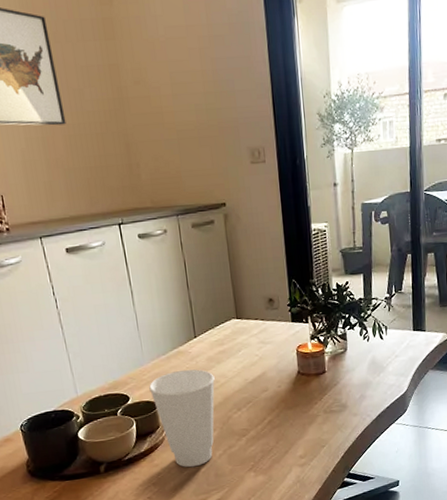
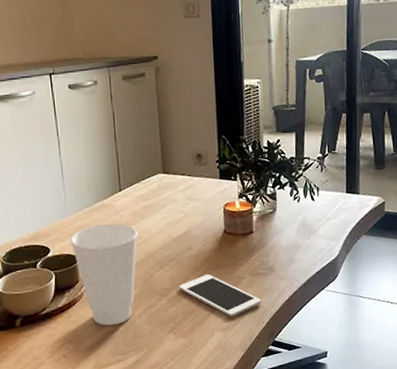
cell phone: none [257,414,336,453] -> present [179,274,262,317]

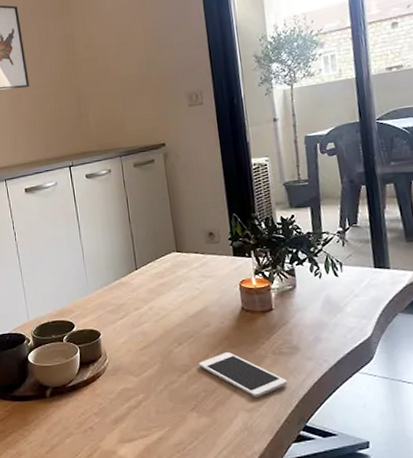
cup: present [71,223,138,326] -> none [92,300,156,401]

